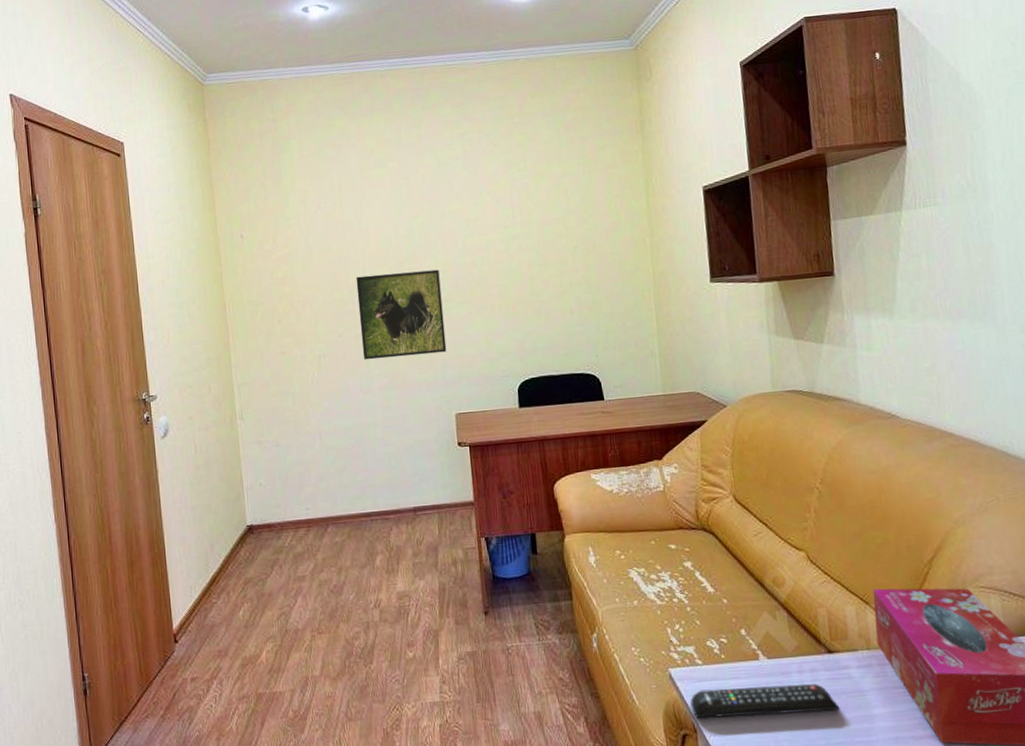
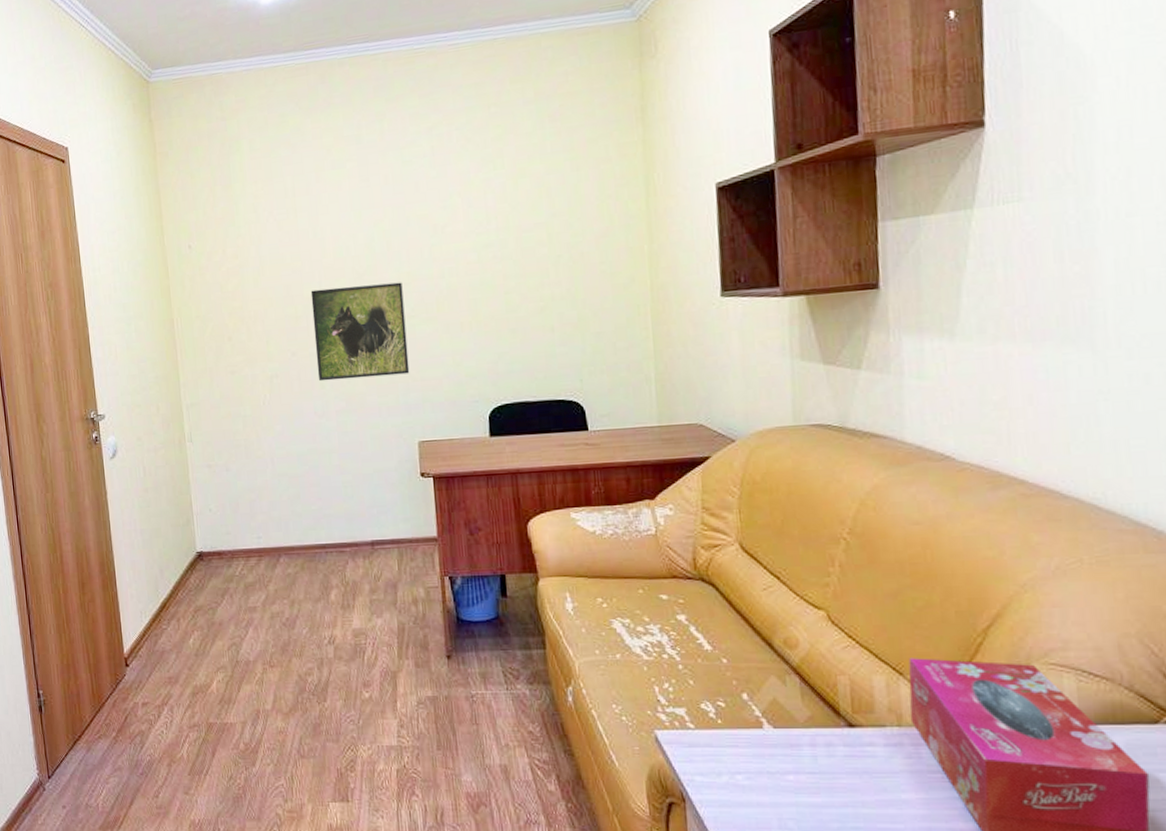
remote control: present [690,684,840,719] -> none [679,756,860,792]

